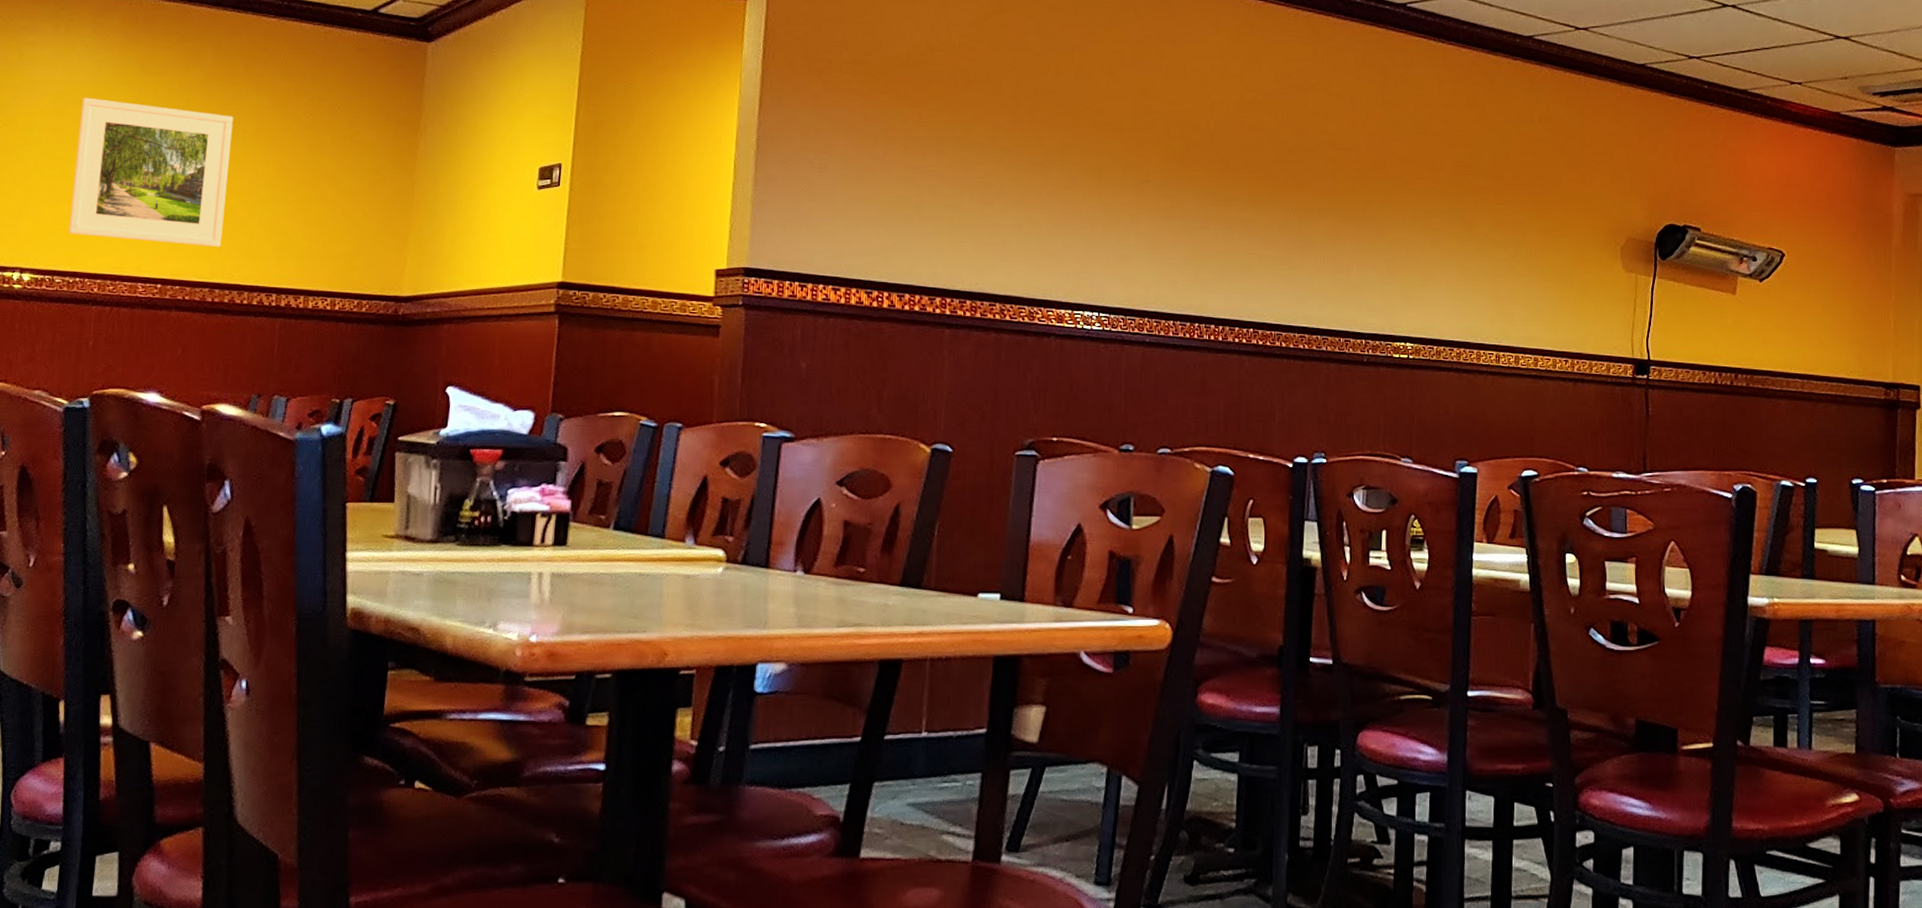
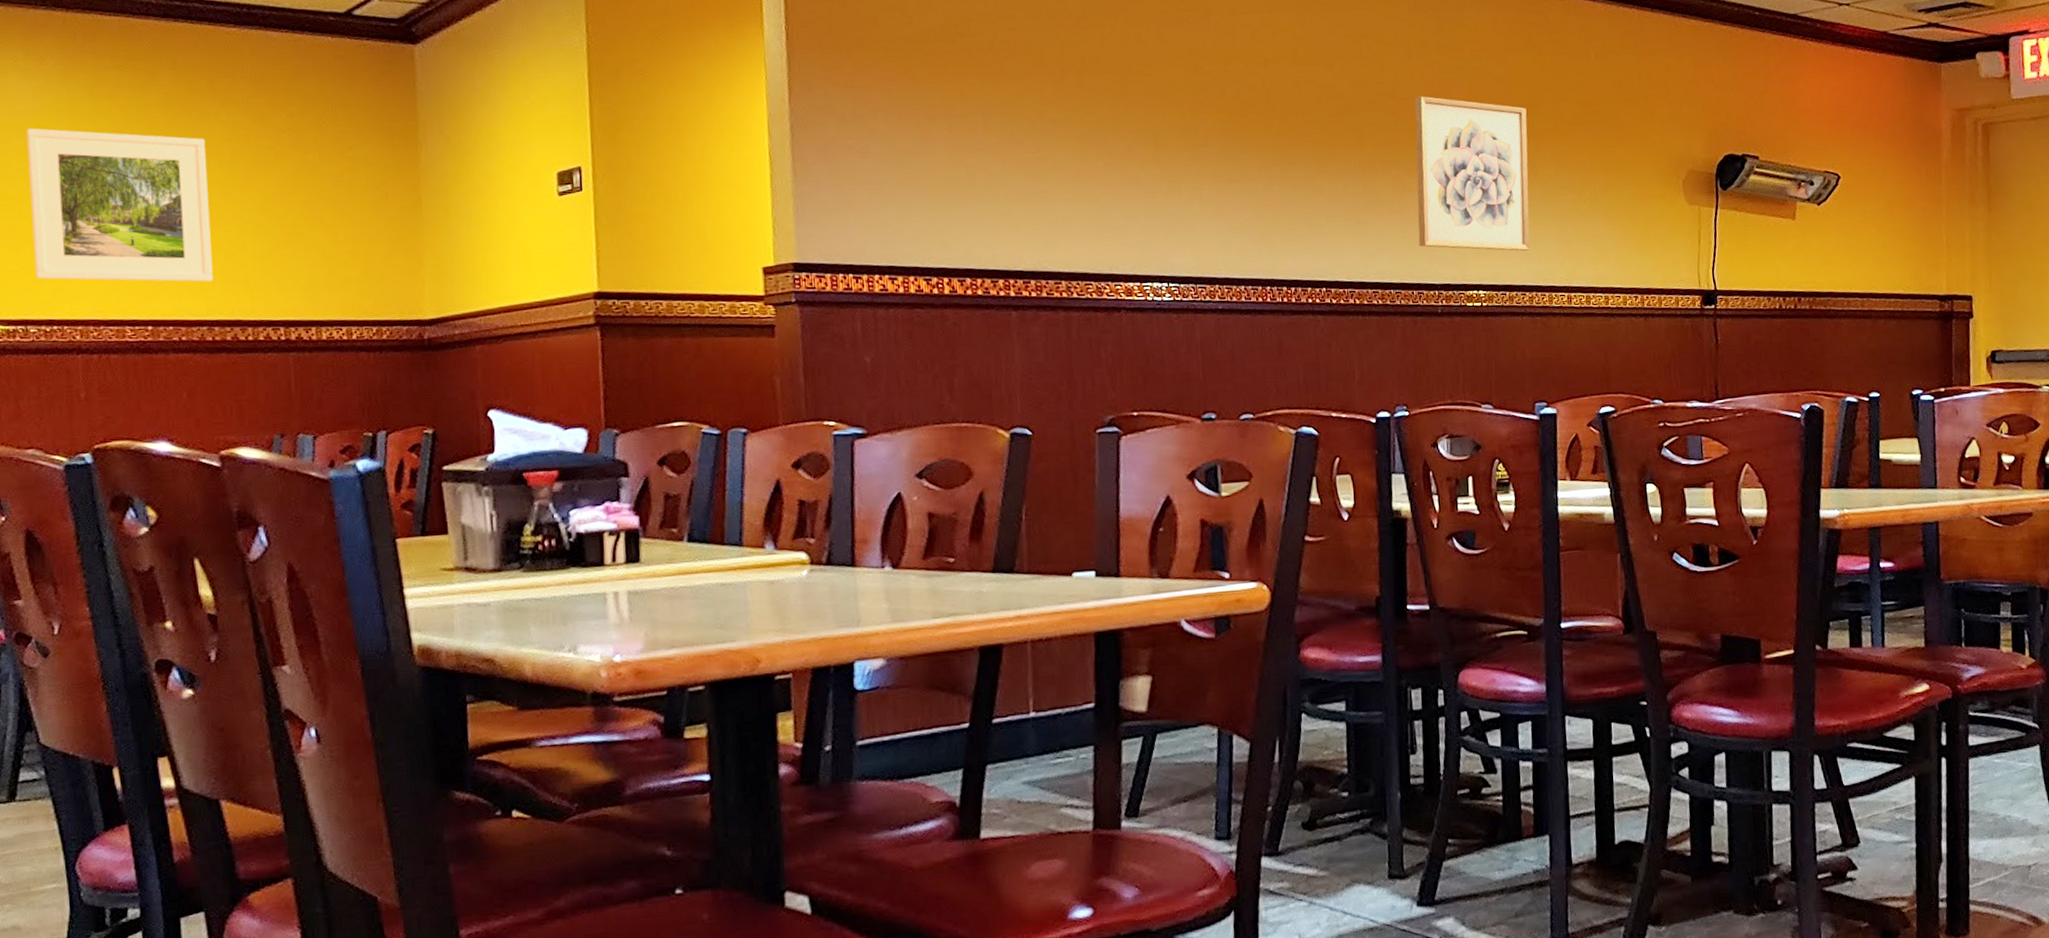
wall art: none [1349,147,1466,306] -> present [1415,95,1530,251]

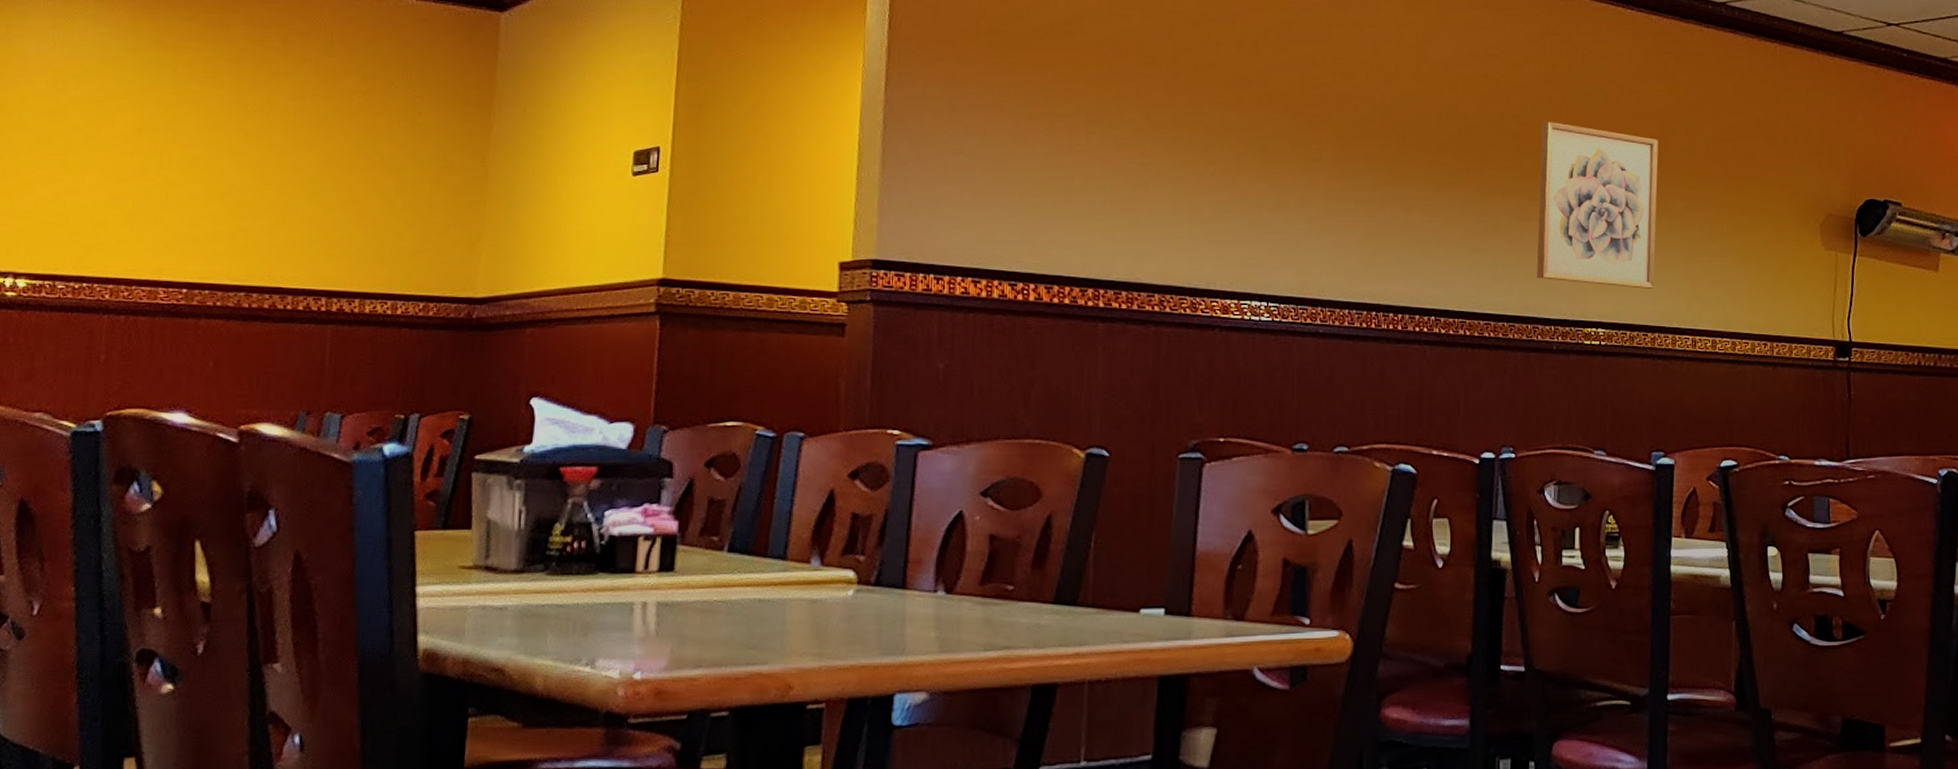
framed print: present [26,128,214,282] -> none [72,76,271,246]

